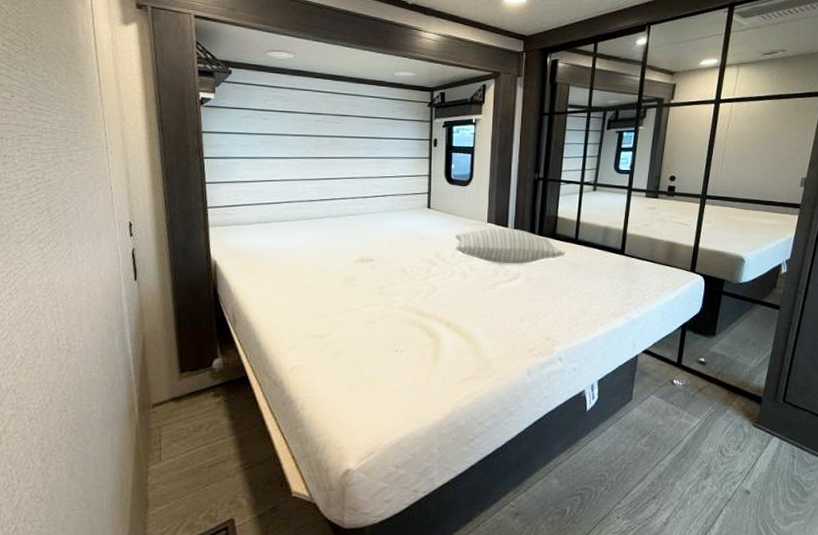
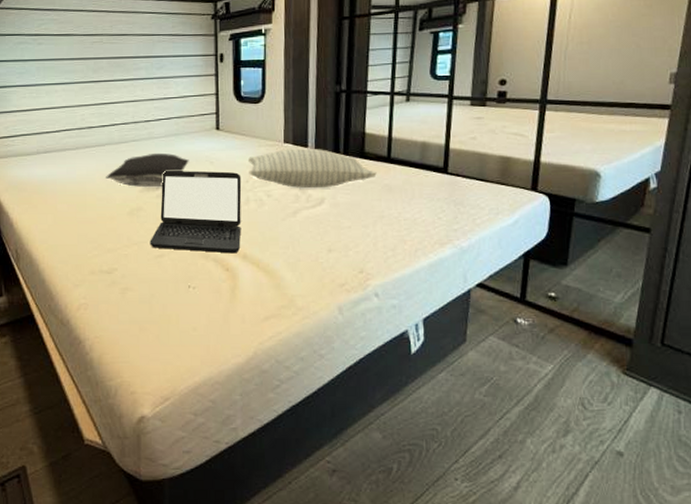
pillow: none [323,227,402,259] -> present [106,152,189,188]
laptop: none [362,243,448,321] -> present [150,170,242,254]

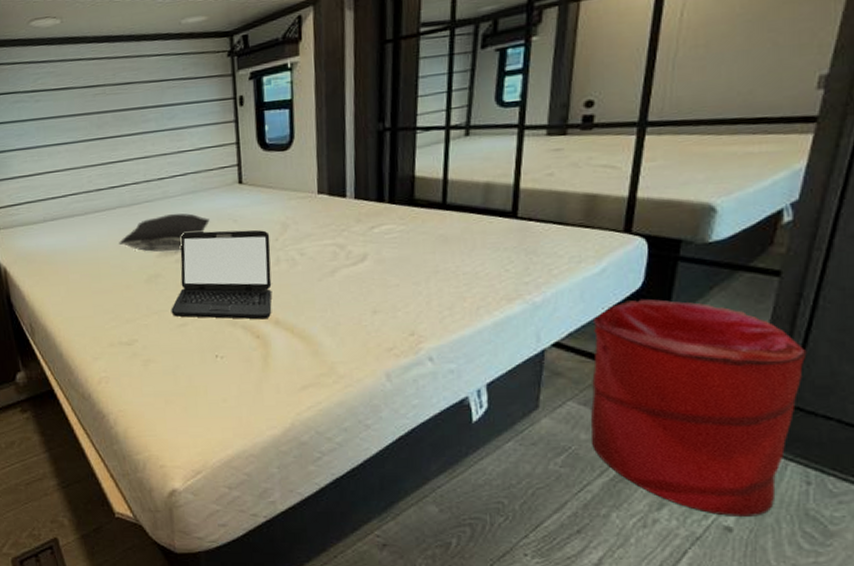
pillow: present [247,148,377,189] -> none [276,198,430,245]
laundry hamper: none [508,247,673,442] -> present [591,298,807,516]

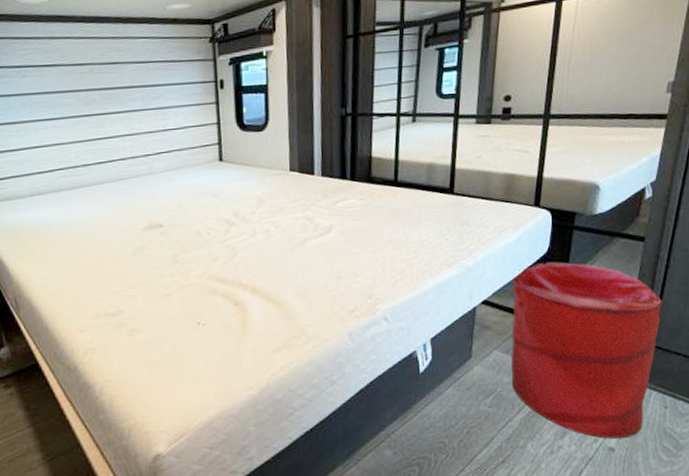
pillow: present [119,213,210,252] -> none [106,188,193,226]
laptop: present [171,229,272,320] -> none [155,204,250,288]

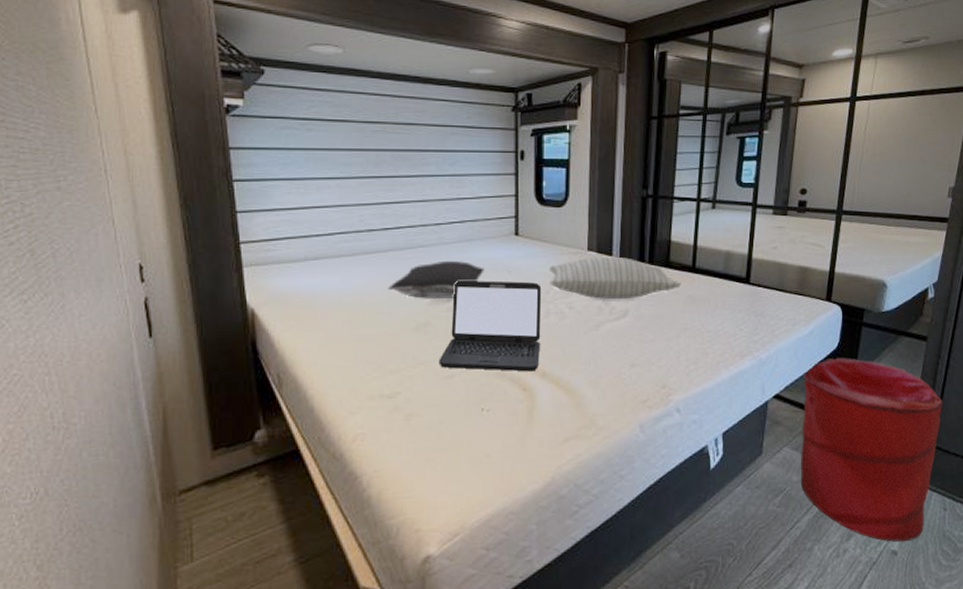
pillow: none [106,188,193,226] -> present [388,260,484,300]
laptop: none [155,204,250,288] -> present [438,280,542,372]
pillow: none [253,175,384,218] -> present [548,256,681,300]

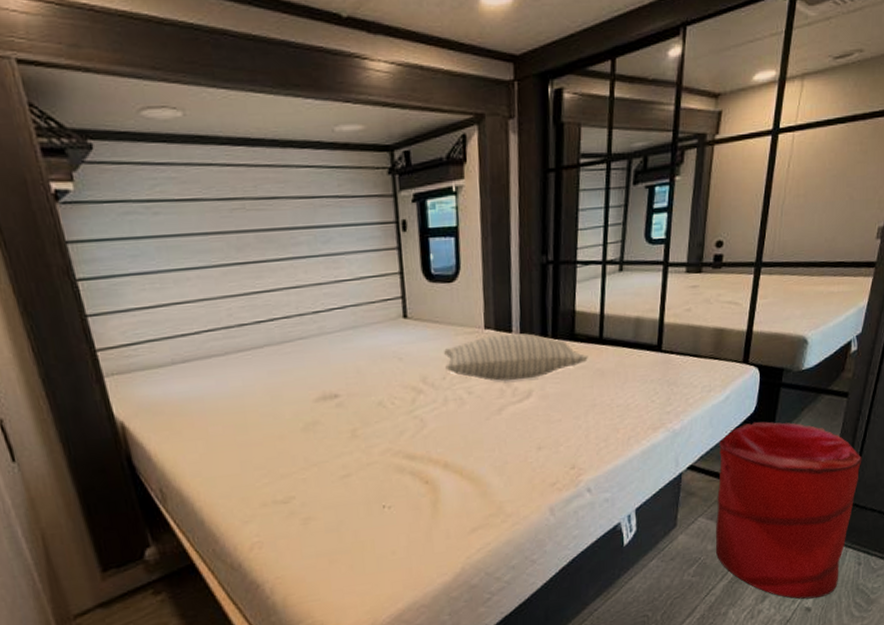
pillow: present [388,260,484,300] -> none [269,351,373,396]
laptop: present [438,280,542,372] -> none [332,368,440,468]

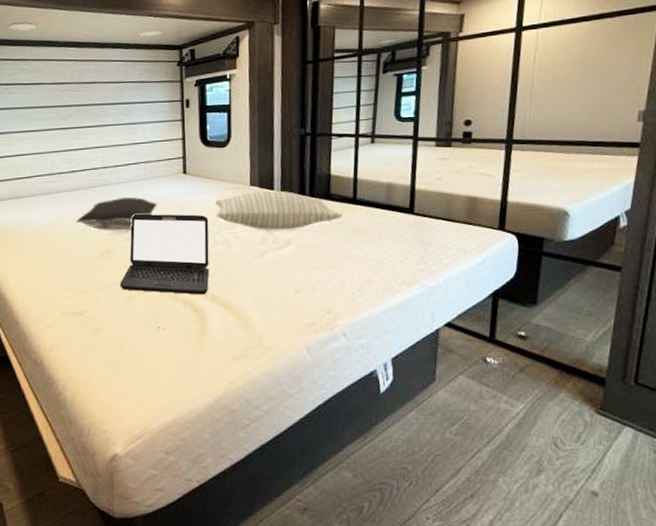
pillow: none [269,351,373,396] -> present [76,197,157,231]
laptop: none [332,368,440,468] -> present [120,213,210,295]
laundry hamper: present [716,421,862,599] -> none [478,286,646,482]

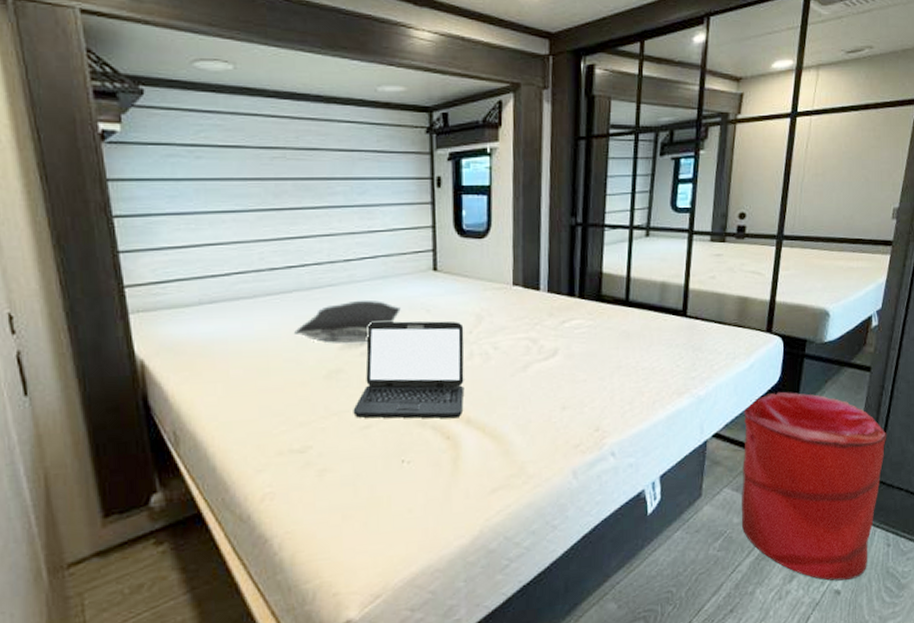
pillow: present [214,190,343,231] -> none [471,291,614,339]
laundry hamper: none [478,286,646,482] -> present [742,391,887,581]

